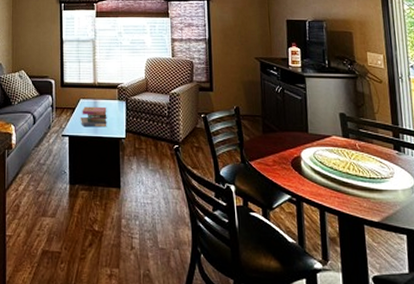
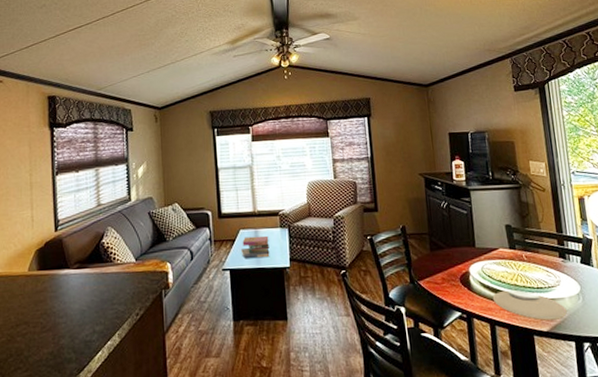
plate: none [323,177,400,211] -> present [492,290,567,321]

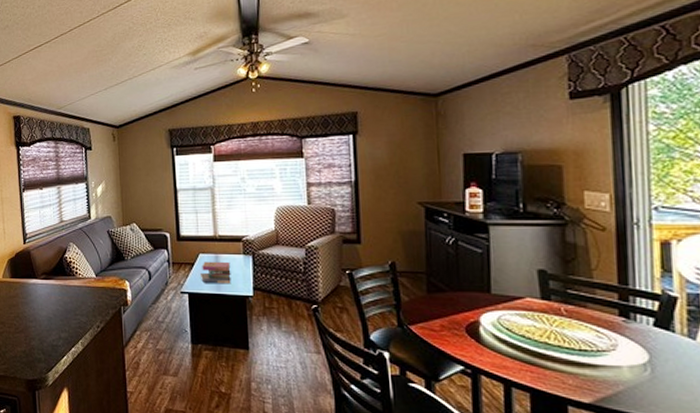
plate: present [492,290,567,321] -> none [510,348,623,392]

